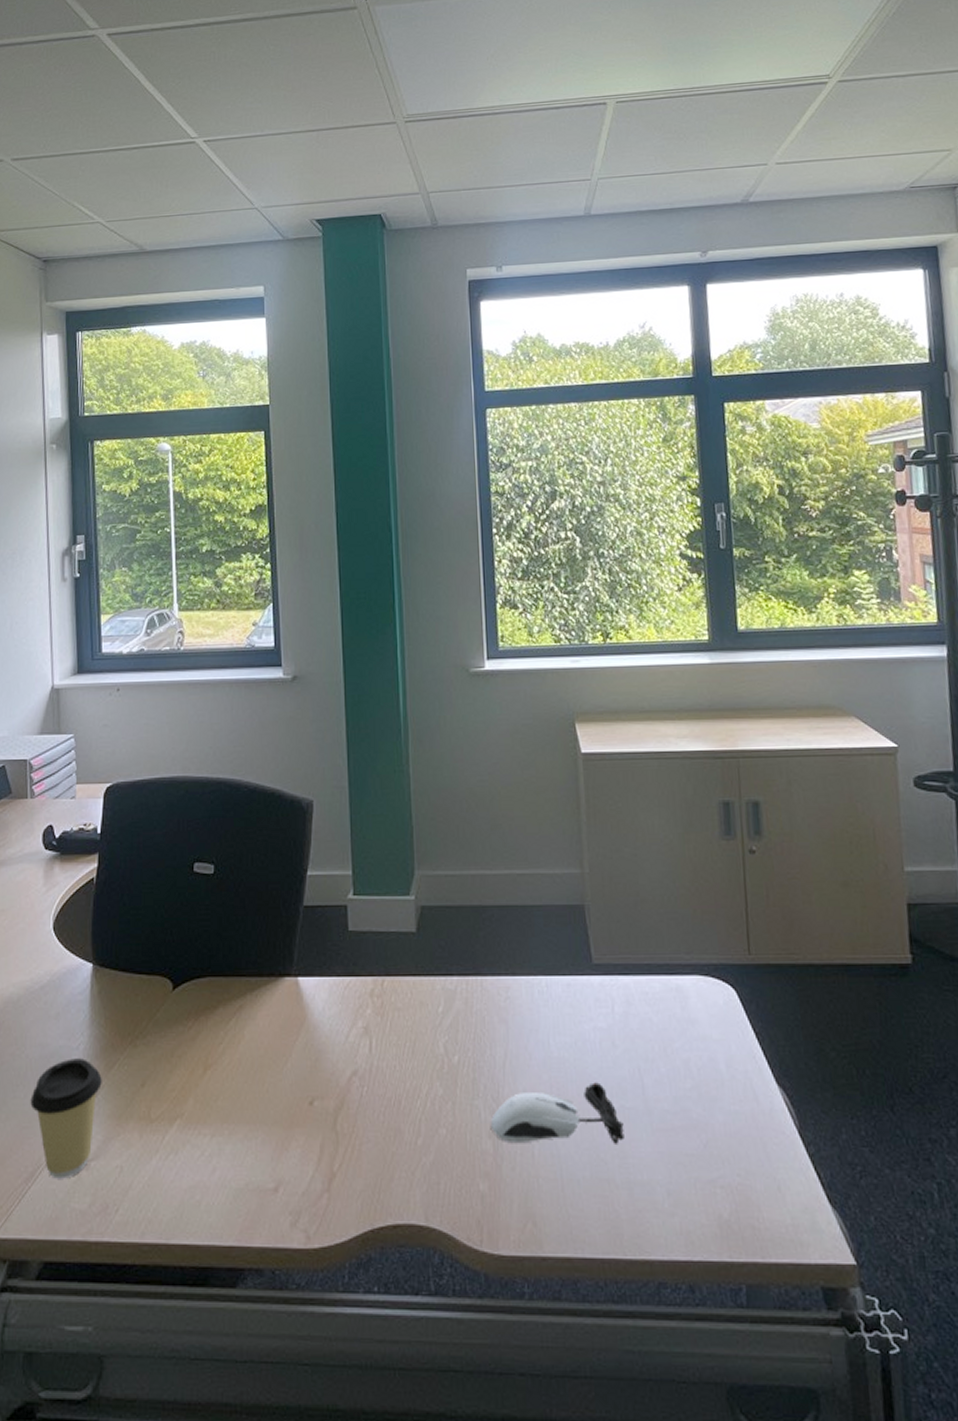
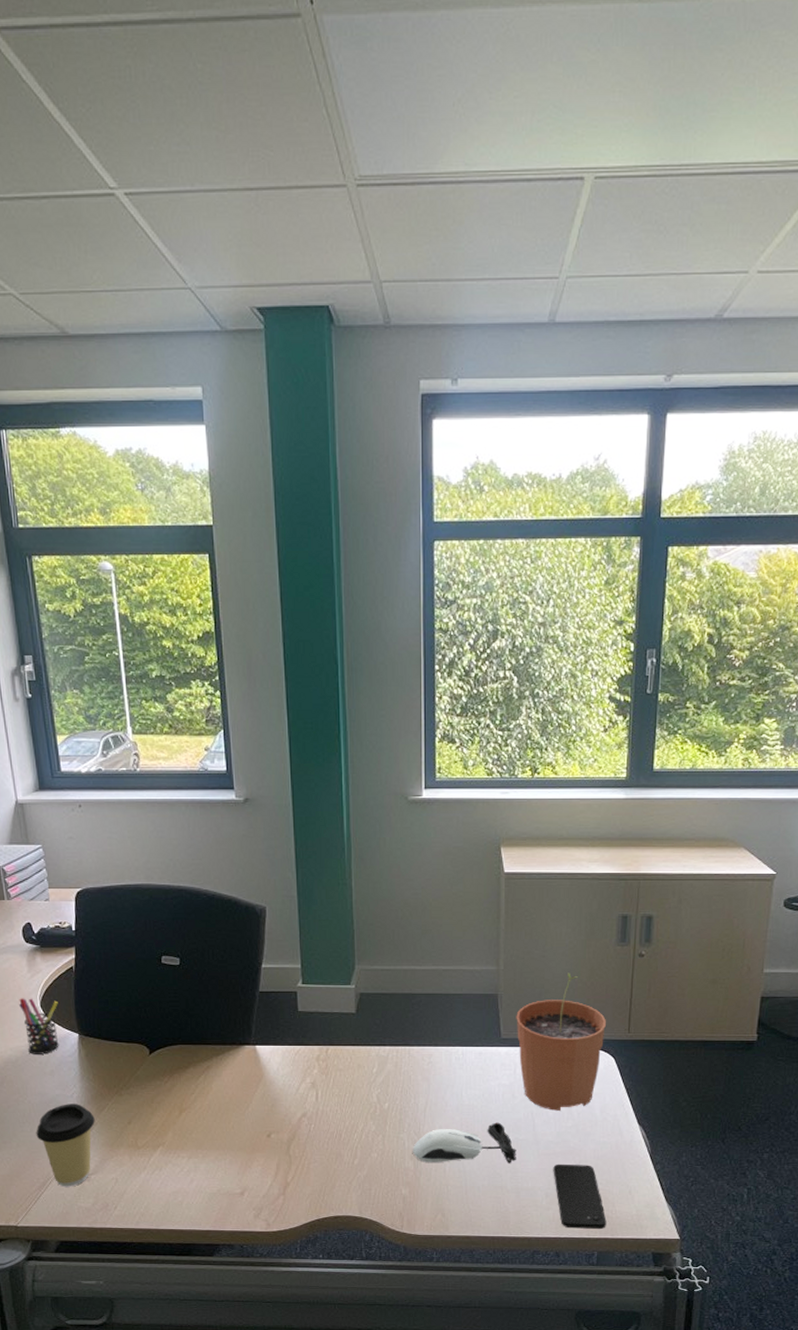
pen holder: none [29,918,73,992] -> present [19,998,59,1054]
plant pot: none [608,875,720,1065] -> present [516,973,606,1111]
smartphone: none [673,1144,754,1249] -> present [553,1164,607,1230]

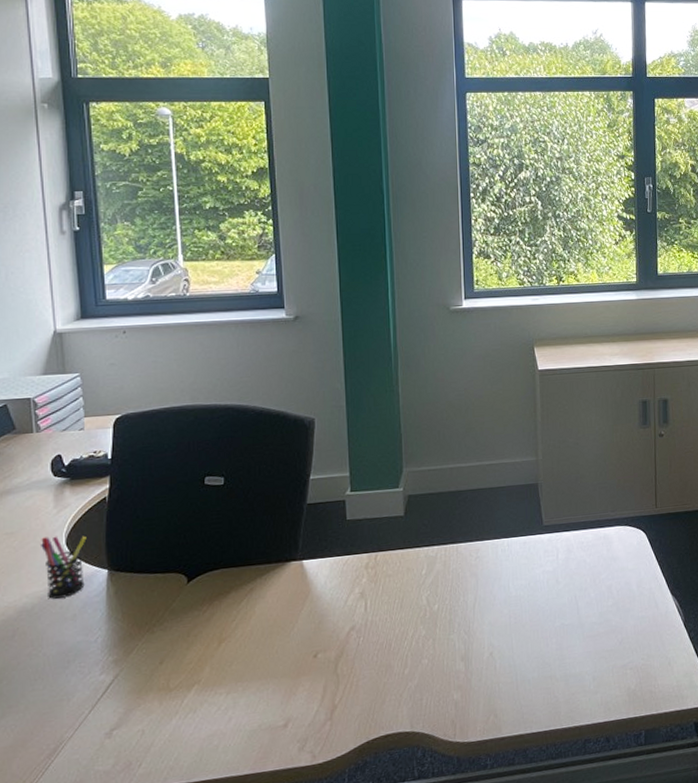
coffee cup: present [36,1104,95,1187] -> none [50,649,121,750]
computer mouse: present [412,1122,516,1163] -> none [462,610,563,662]
plant pot: present [516,973,606,1111] -> none [555,457,636,591]
smartphone: present [553,1164,607,1230] -> none [598,641,651,710]

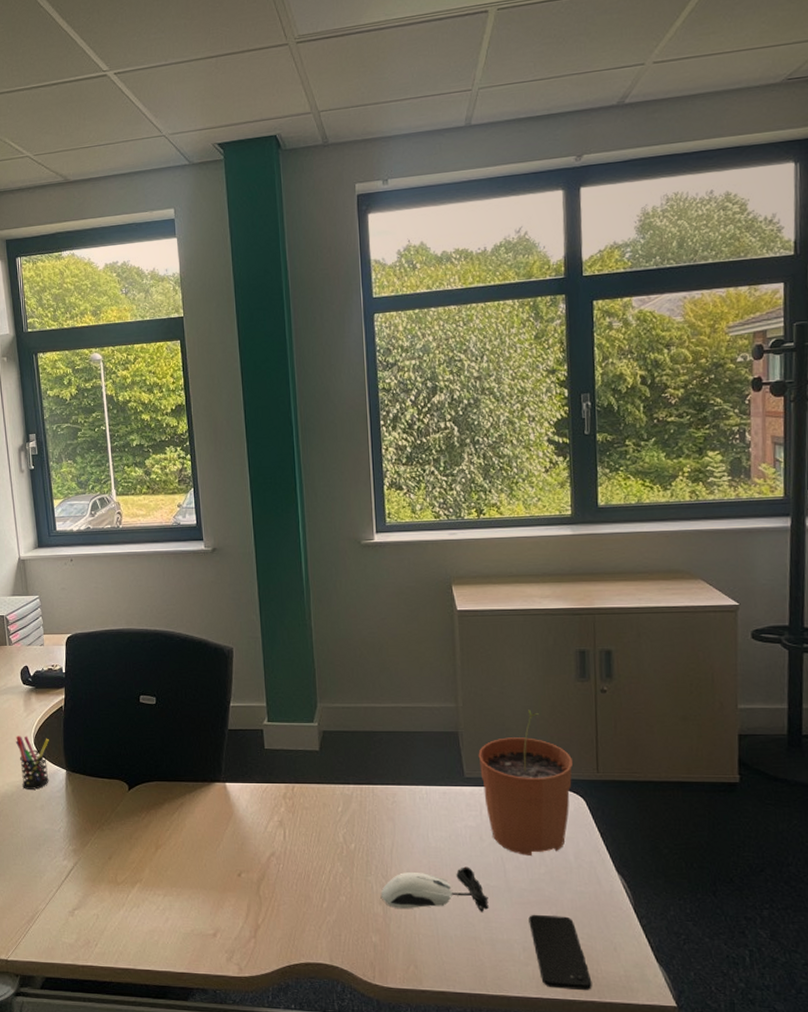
computer mouse: none [462,610,563,662] -> present [380,866,489,912]
plant pot: none [555,457,636,591] -> present [478,709,573,855]
smartphone: none [598,641,651,710] -> present [529,914,592,991]

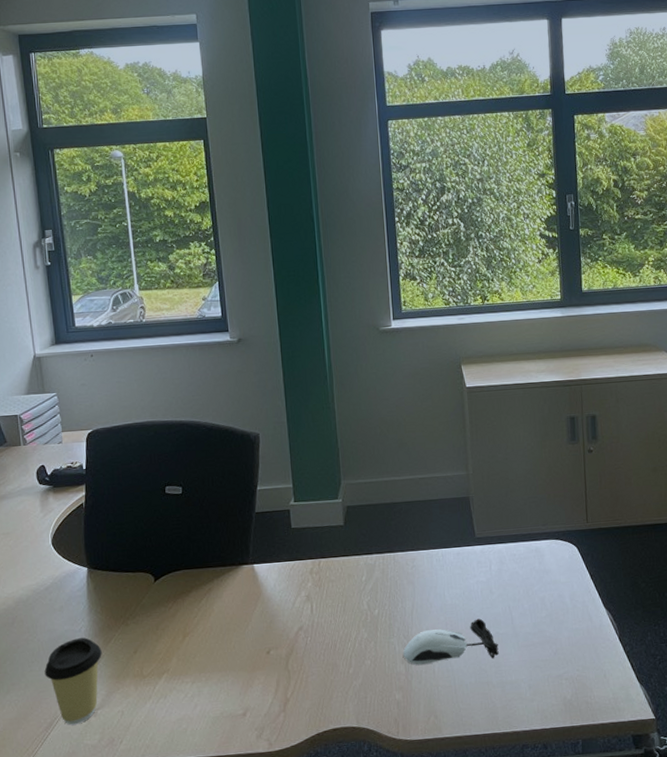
pen holder: present [16,736,49,789] -> none [31,537,69,592]
coffee cup: none [27,838,79,922] -> present [44,637,102,725]
plant pot: present [478,709,573,855] -> none [487,472,567,603]
smartphone: present [529,914,592,991] -> none [533,652,587,719]

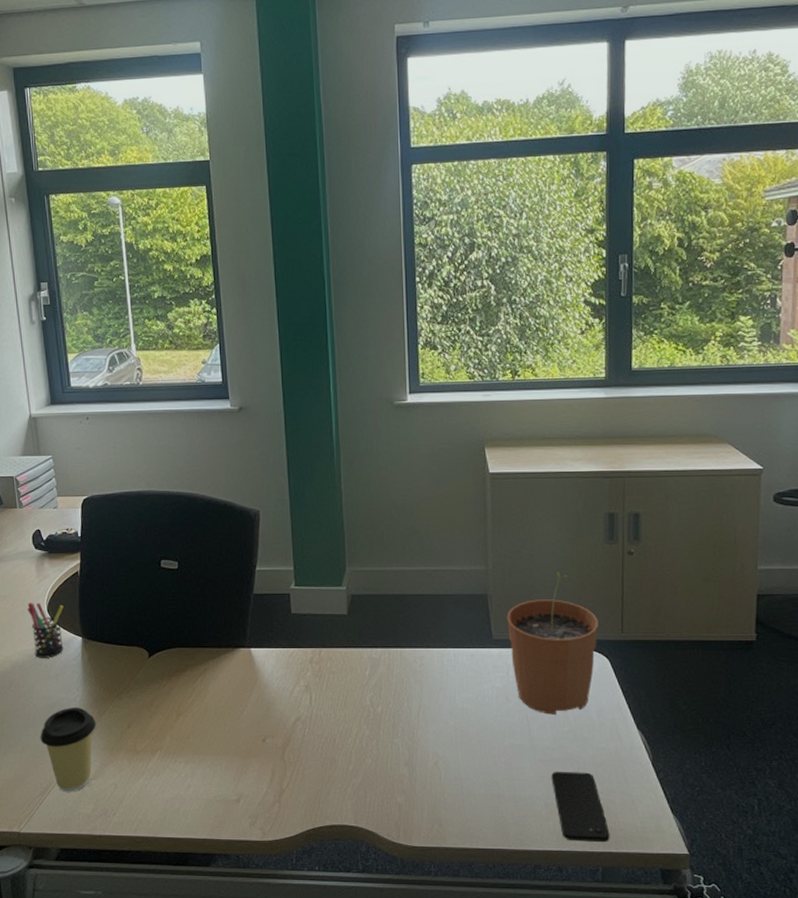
pen holder: none [31,537,69,592] -> present [27,602,64,658]
computer mouse: present [402,618,499,665] -> none [406,727,513,770]
plant pot: none [487,472,567,603] -> present [506,572,598,714]
smartphone: none [533,652,587,719] -> present [551,771,610,843]

